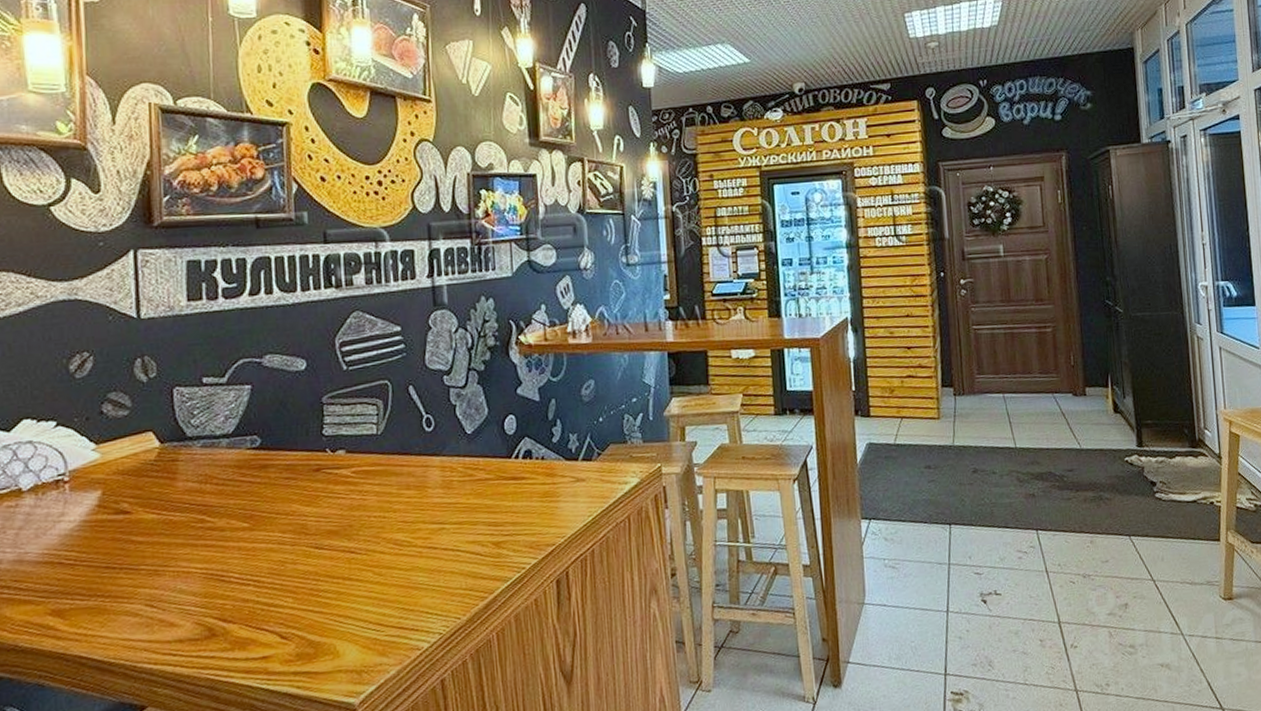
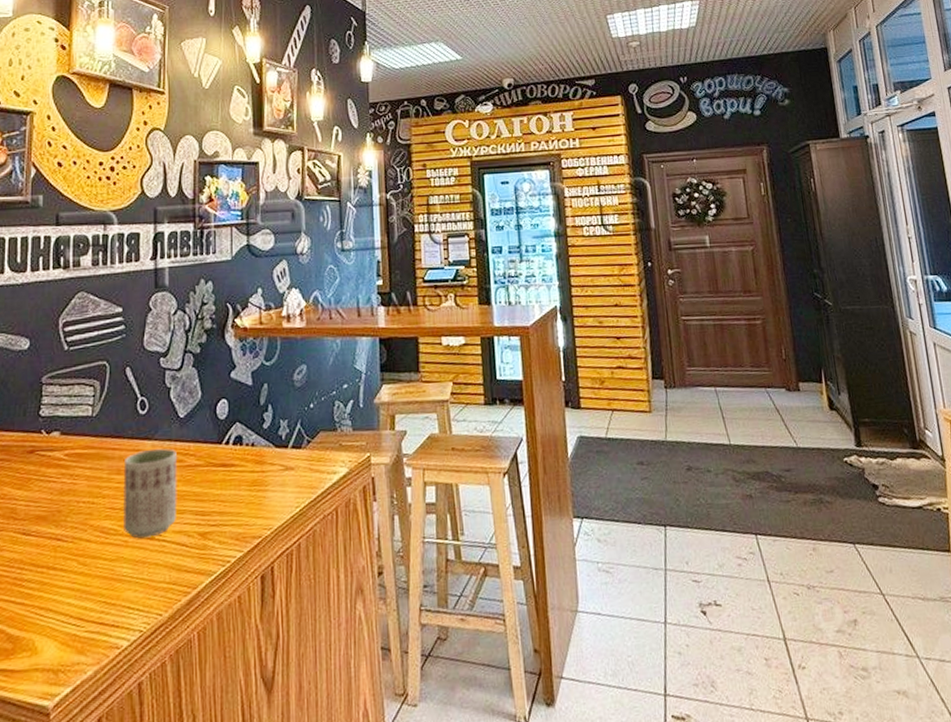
cup: none [413,463,470,549] -> present [123,448,177,539]

